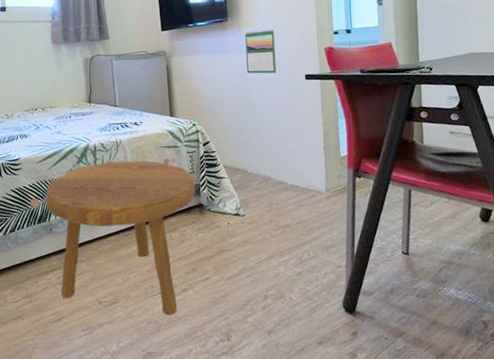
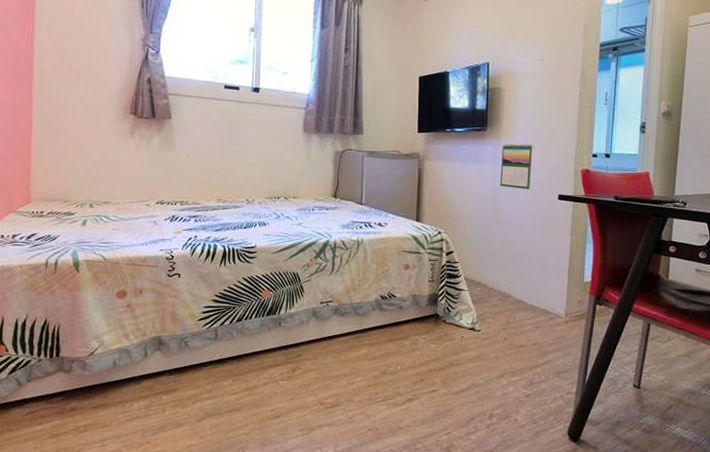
footstool: present [45,160,196,315] -> none [277,260,434,424]

